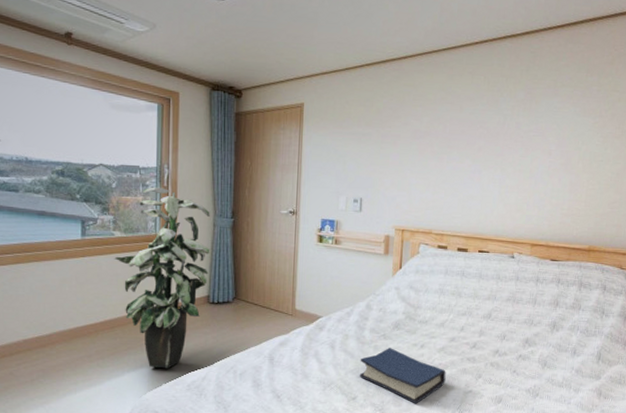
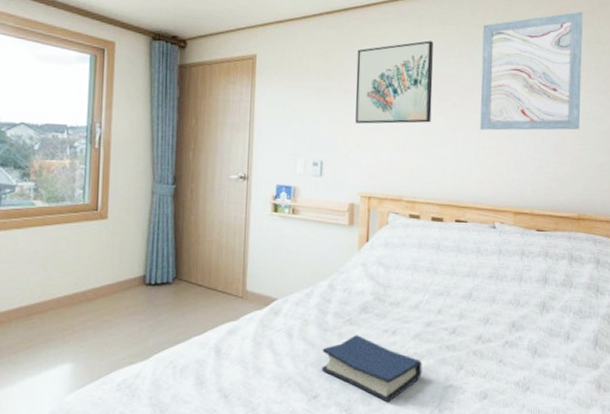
indoor plant: present [114,187,210,369] -> none [34,149,148,365]
wall art: none [391,90,464,166] -> present [355,40,434,124]
wall art: none [503,62,603,172] -> present [480,11,583,131]

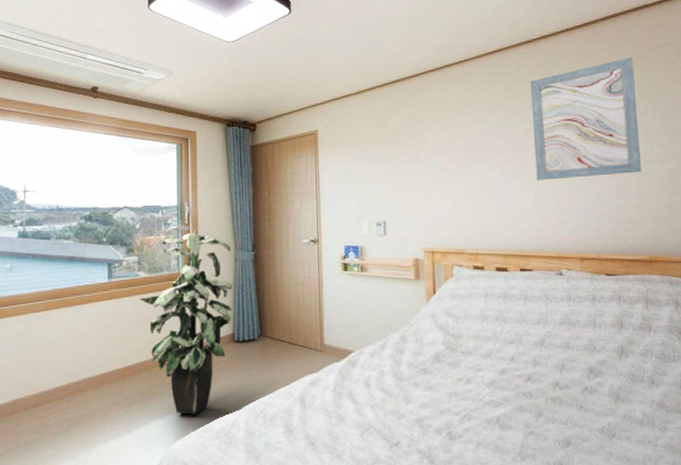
indoor plant: none [34,149,148,365] -> present [139,225,233,415]
hardback book: present [321,335,422,403] -> none [399,384,500,450]
wall art: present [355,40,434,124] -> none [410,101,487,184]

